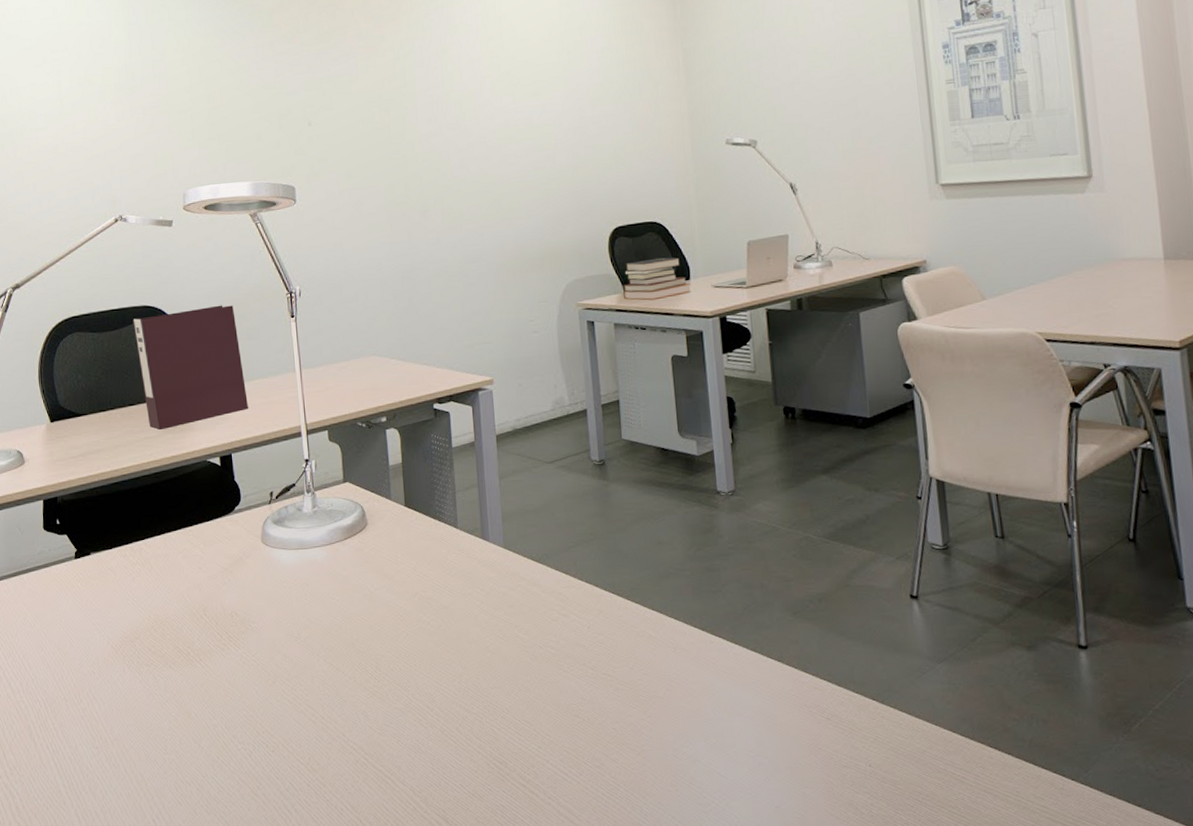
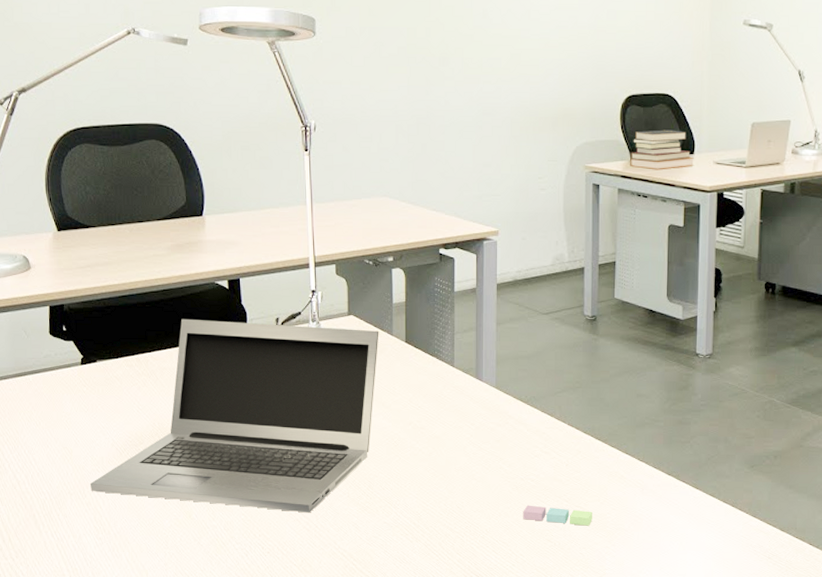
laptop: none [85,496,377,703] -> present [89,318,379,513]
binder: present [133,305,248,430] -> none [144,131,258,248]
sticky notes: none [545,676,623,696] -> present [523,505,592,526]

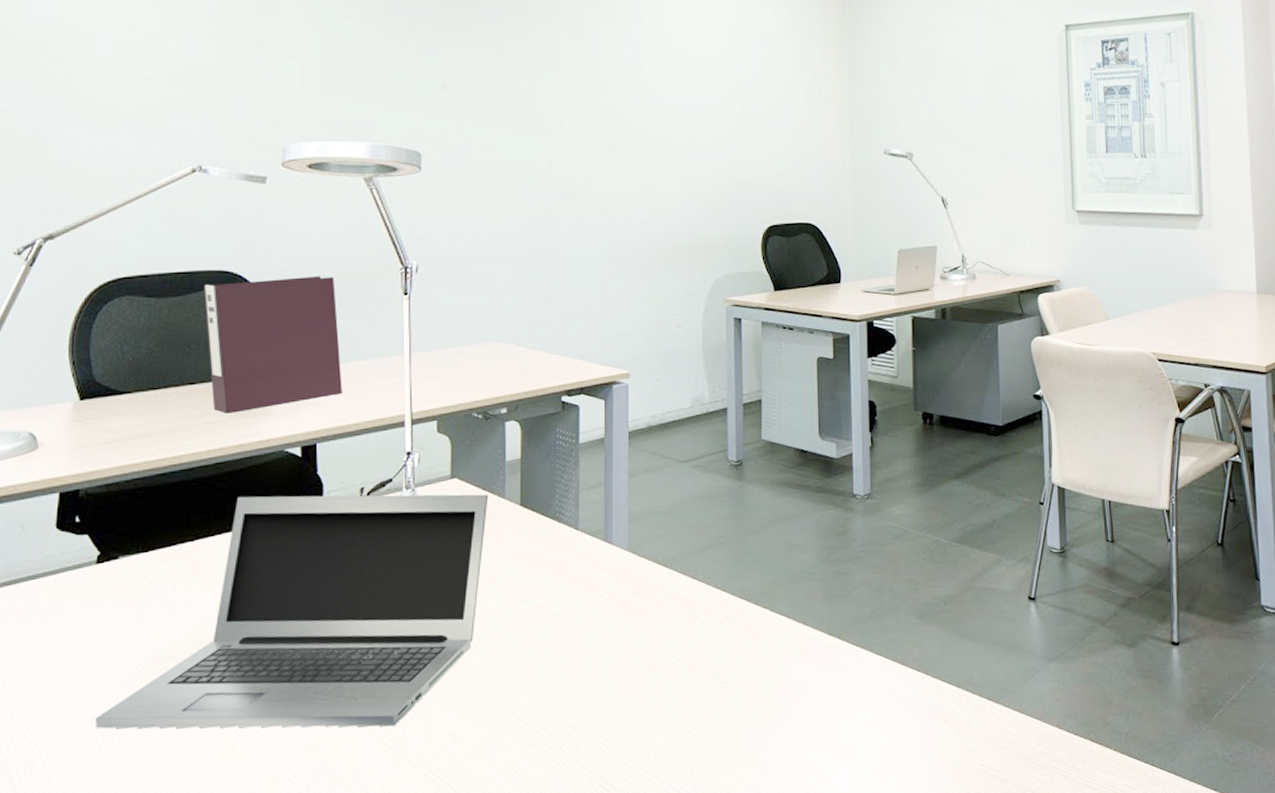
binder: none [144,131,258,248] -> present [203,276,342,413]
sticky notes: present [523,505,592,526] -> none [662,687,744,706]
books: present [630,130,694,170] -> none [773,259,841,301]

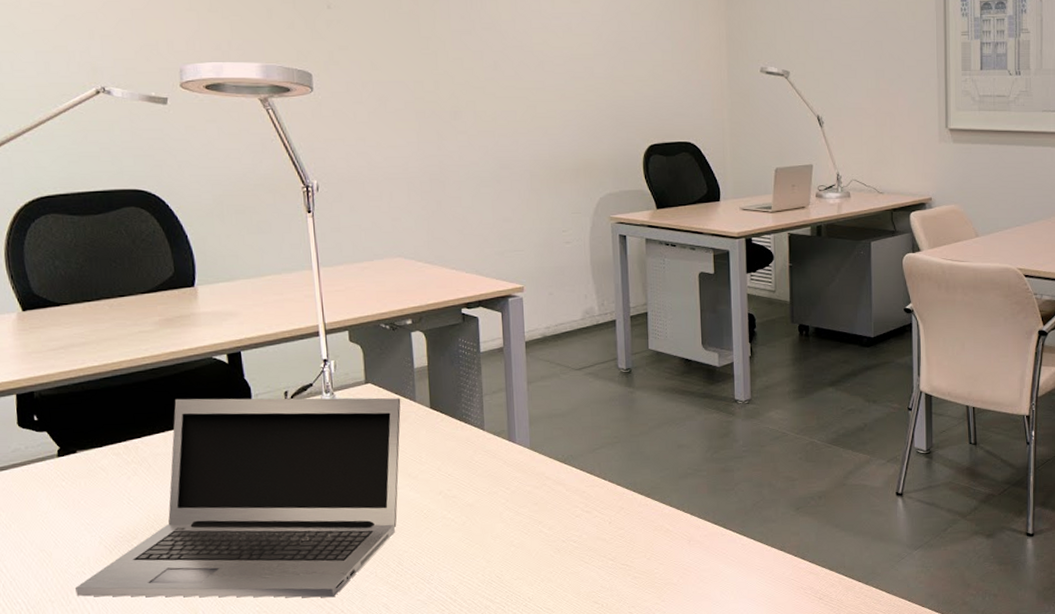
binder: present [203,276,342,413] -> none [121,194,259,323]

